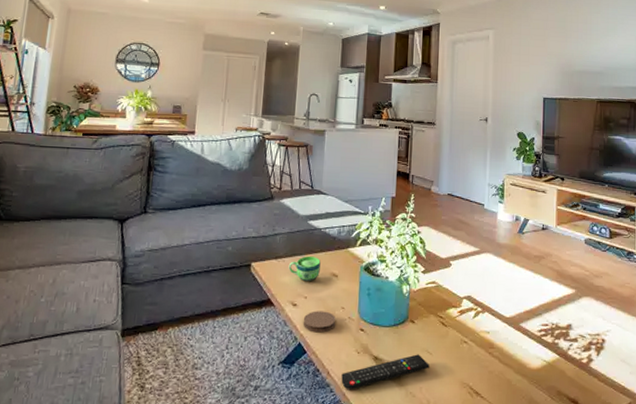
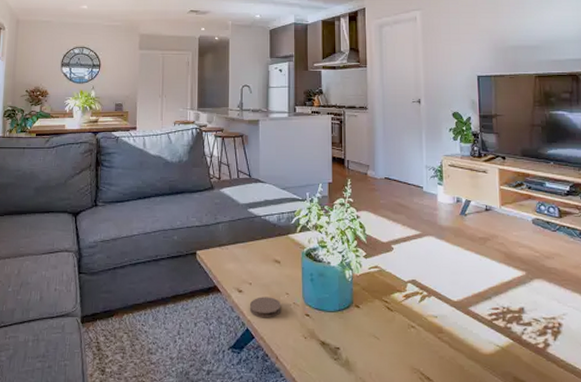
cup: present [288,256,321,282] -> none [232,244,263,269]
remote control: present [341,354,429,390] -> none [290,339,378,375]

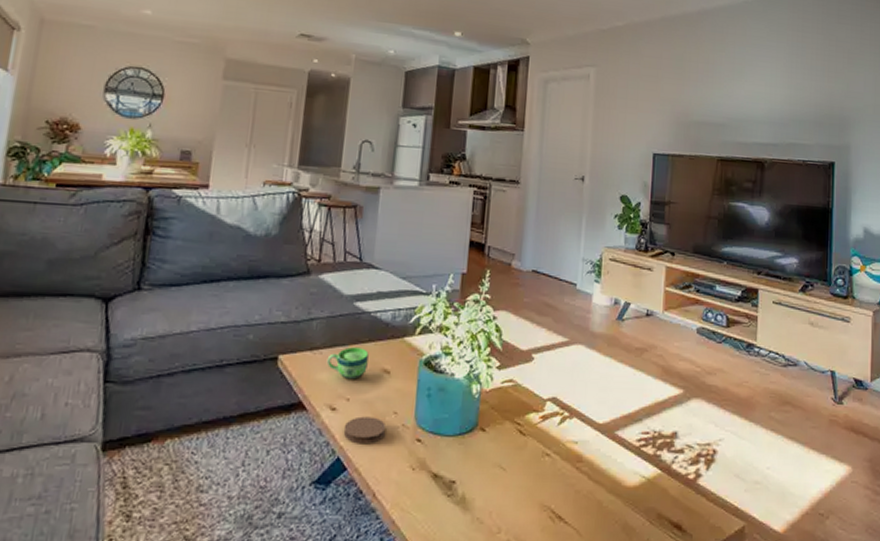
cup: none [232,244,263,269] -> present [326,347,369,380]

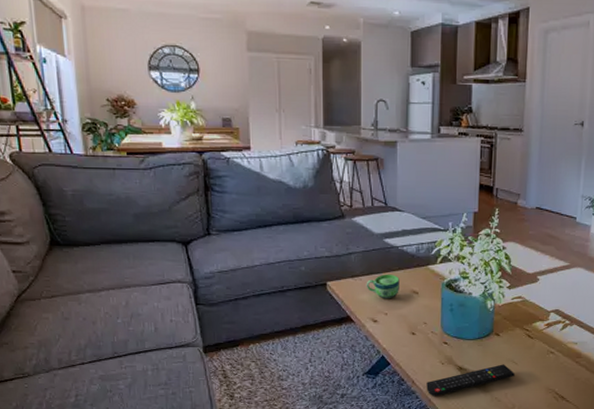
coaster: present [343,416,387,444] -> none [385,326,419,346]
remote control: none [390,470,502,517] -> present [426,364,515,397]

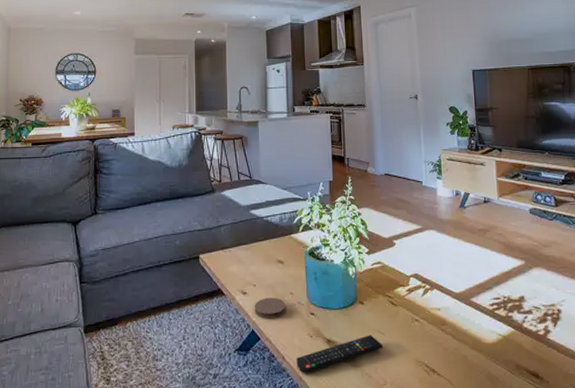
cup: present [366,275,399,299] -> none [235,245,266,270]
coaster: none [385,326,419,346] -> present [254,297,286,319]

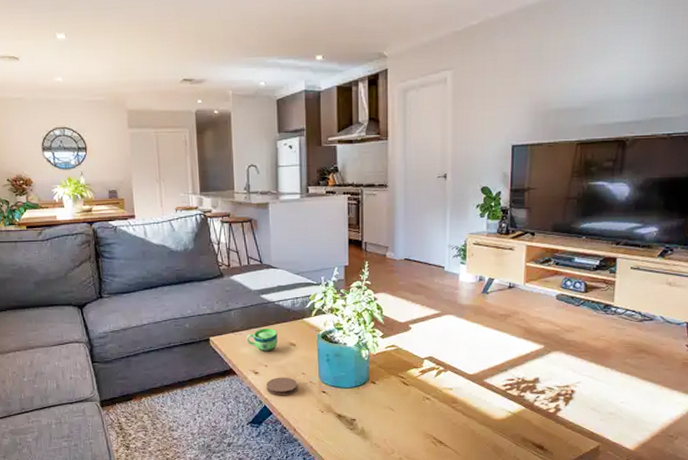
cup: none [235,245,266,270] -> present [246,328,278,352]
remote control: present [296,335,383,374] -> none [308,411,392,444]

